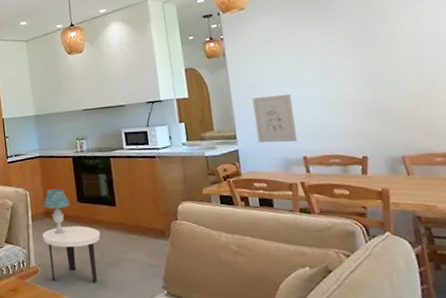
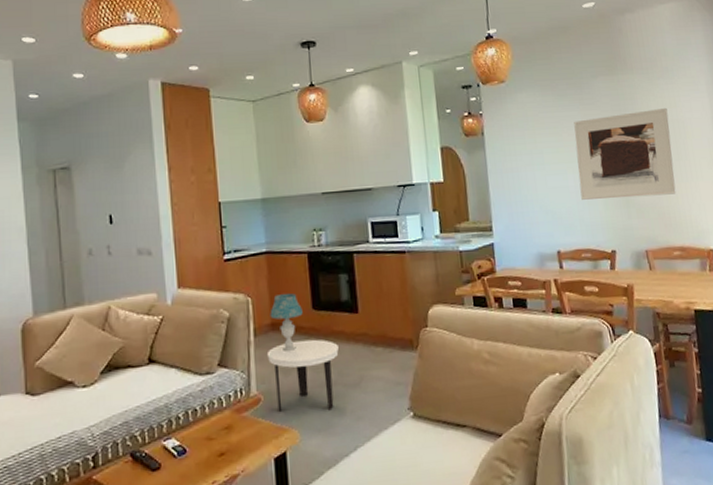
wall art: present [252,93,298,143] -> none [510,180,552,236]
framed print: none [317,20,436,110] -> present [574,107,676,200]

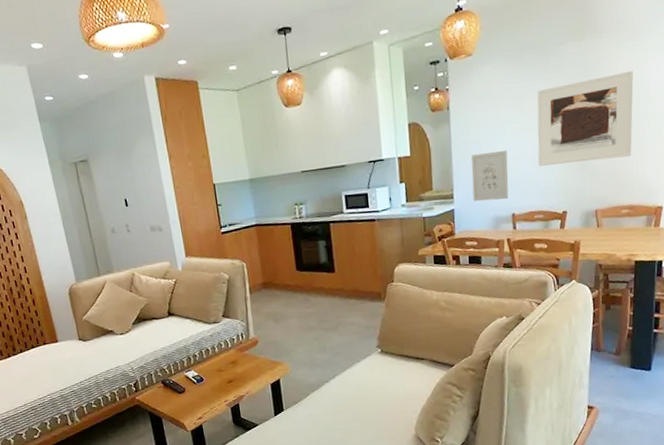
side table: present [266,339,339,412] -> none [260,294,319,350]
table lamp: present [270,293,303,353] -> none [261,258,289,305]
wall art: none [510,180,552,236] -> present [471,149,509,202]

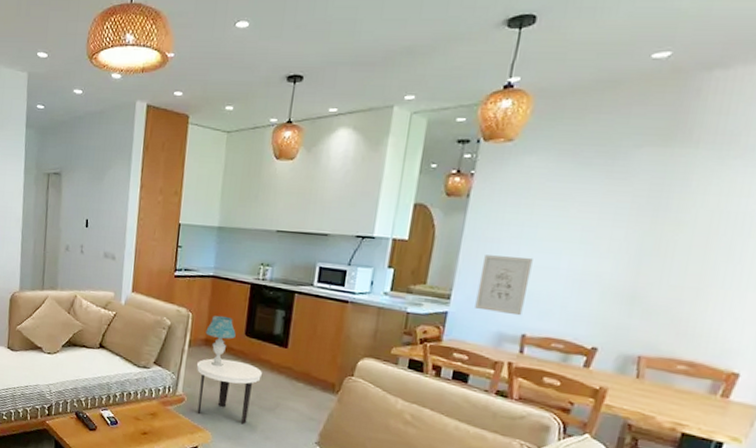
side table: none [260,294,319,350] -> present [196,358,262,425]
table lamp: none [261,258,289,305] -> present [205,315,236,367]
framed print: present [537,70,634,166] -> none [571,195,734,301]

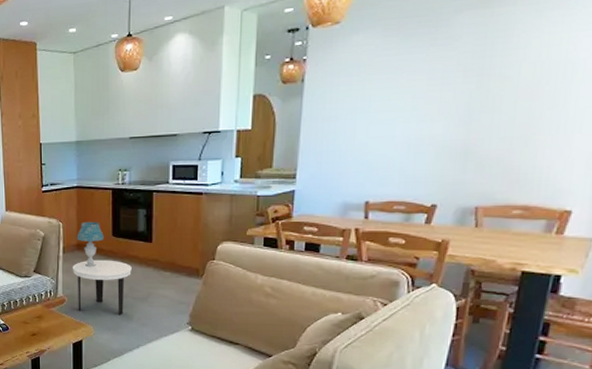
wall art: present [475,255,533,316] -> none [319,130,369,185]

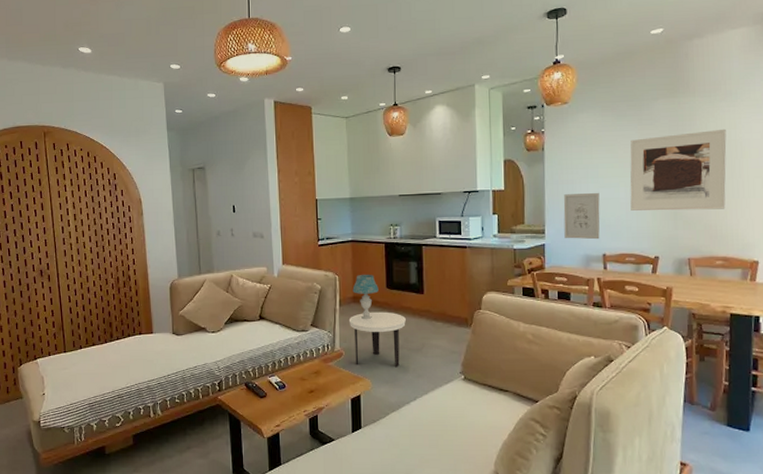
wall art: none [319,130,369,185] -> present [563,192,600,240]
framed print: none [407,45,554,152] -> present [630,129,727,211]

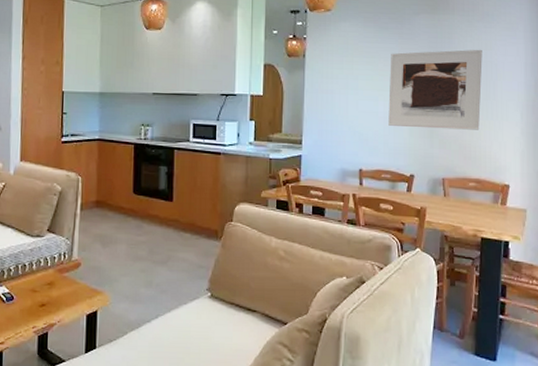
side table: present [348,311,406,368] -> none [89,218,152,282]
table lamp: present [352,274,379,320] -> none [96,176,125,227]
wall art: present [563,192,600,240] -> none [321,104,358,154]

